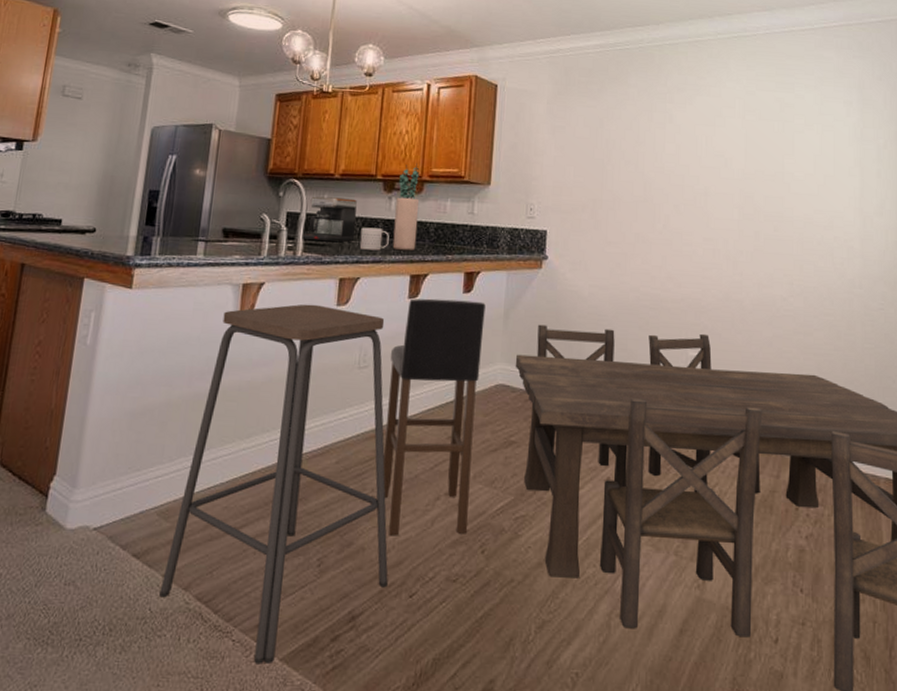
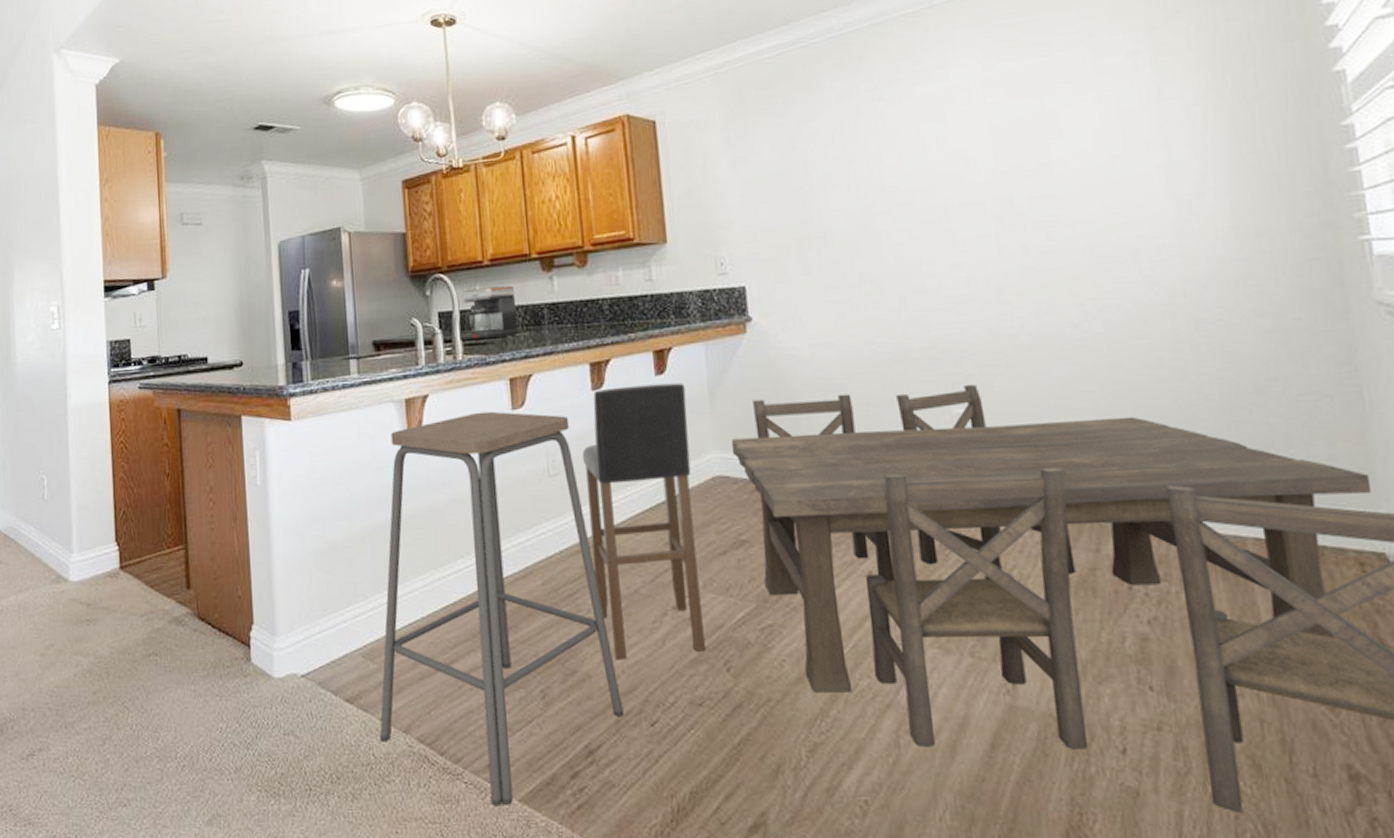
mug: present [359,227,389,251] -> none [524,314,559,342]
vase: present [392,163,420,252] -> none [557,232,591,338]

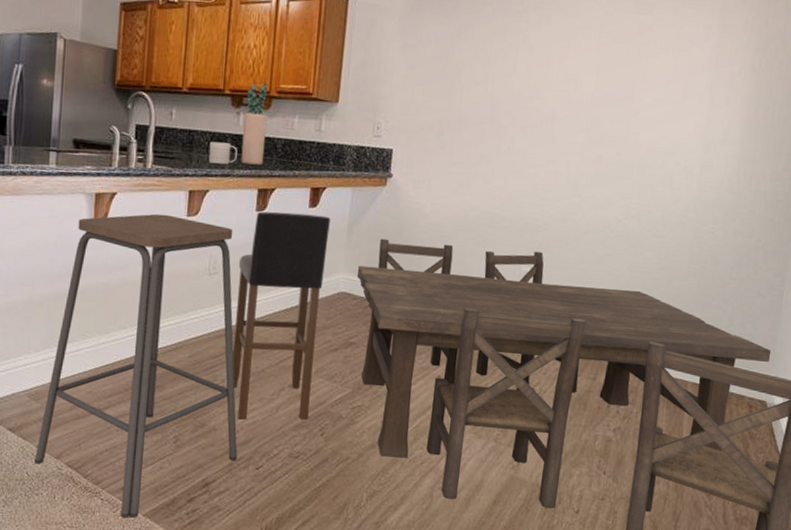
coffee maker: present [459,285,519,341] -> none [151,109,205,156]
mug: none [524,314,559,342] -> present [208,141,238,165]
vase: none [557,232,591,338] -> present [240,78,268,167]

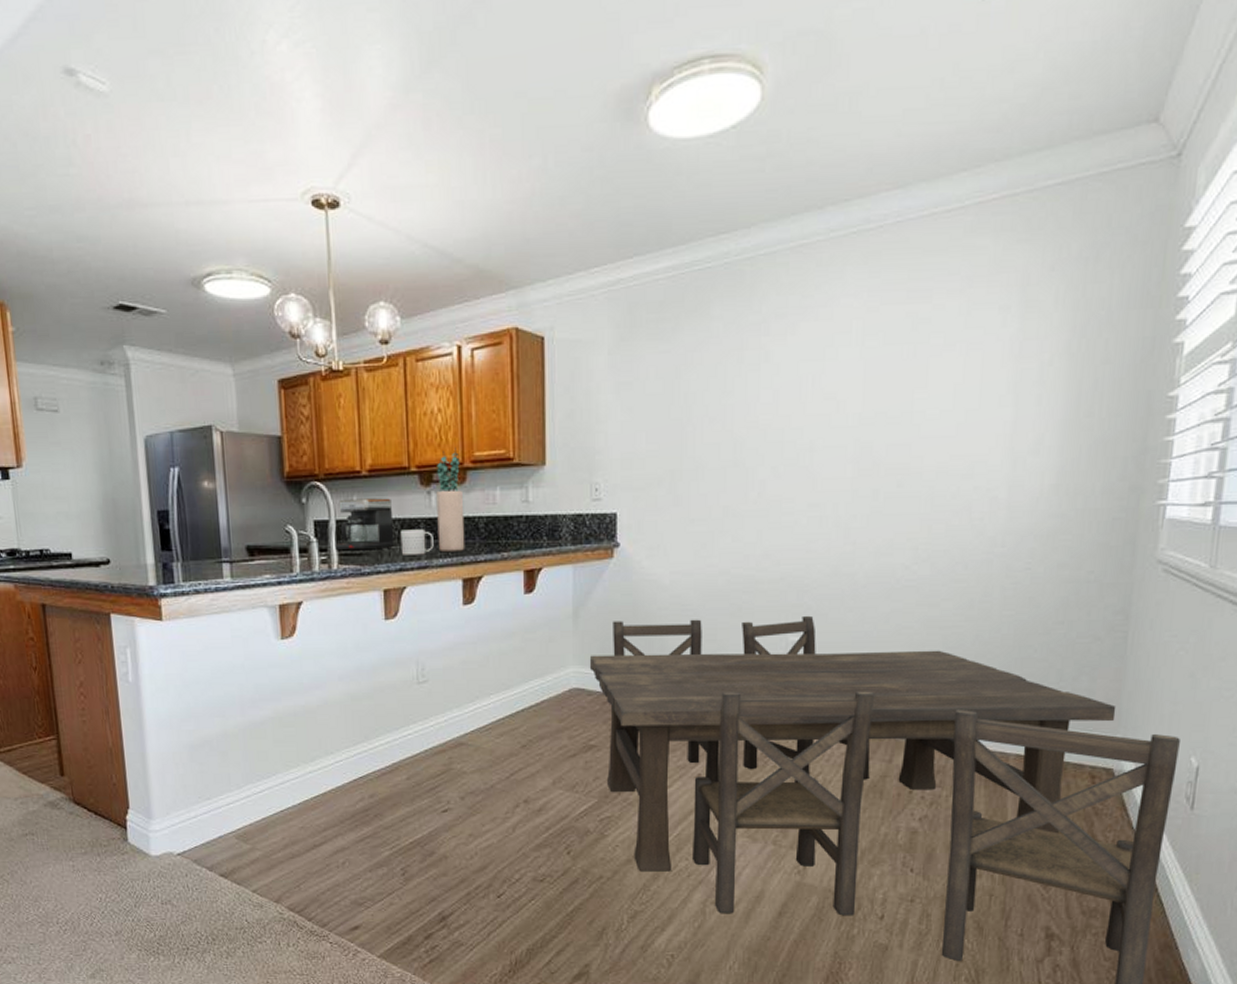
bar stool: present [34,213,237,518] -> none [252,620,474,961]
coffee maker: none [151,109,205,156] -> present [335,498,395,551]
bar stool: present [232,211,331,420] -> none [450,601,551,844]

